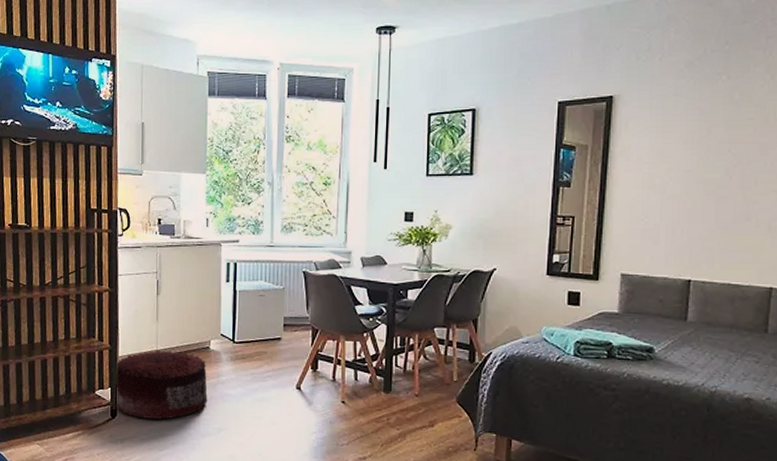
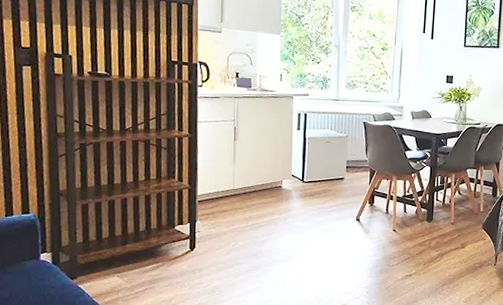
pouf: present [114,350,208,420] -> none [193,189,279,250]

